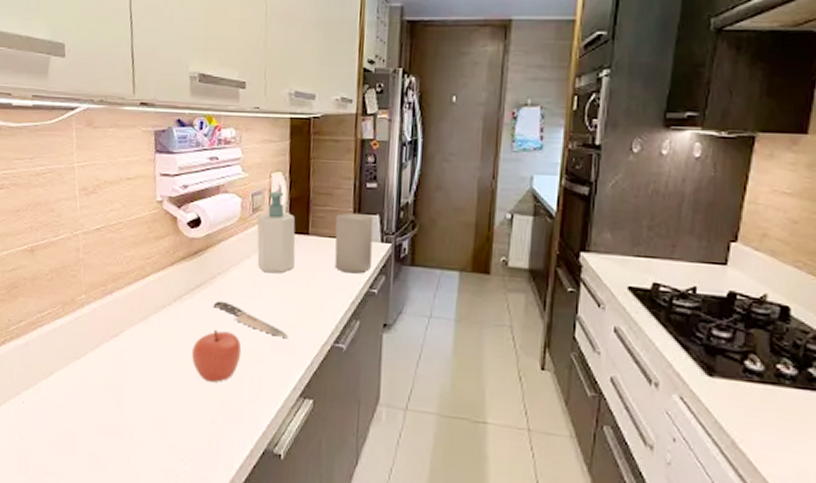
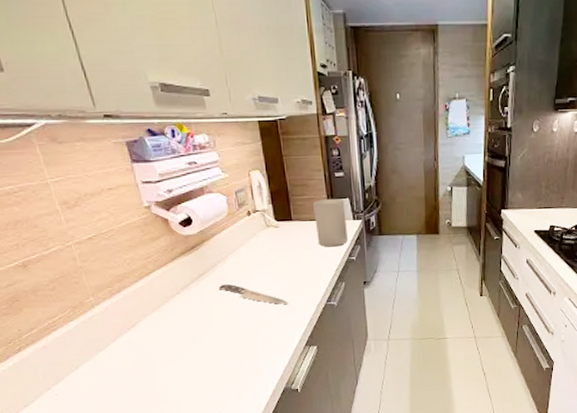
fruit: present [191,329,242,382] -> none [207,306,252,348]
soap bottle: present [257,192,296,274] -> none [244,187,285,256]

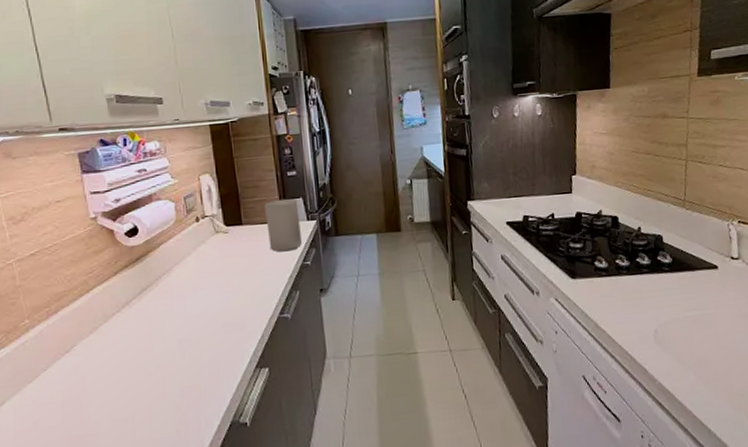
kitchen knife: present [219,284,289,304] -> none [163,298,238,320]

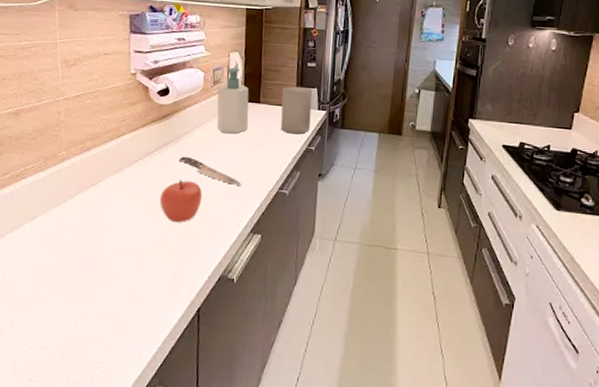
fruit: none [147,324,196,374] -> present [159,179,203,222]
kitchen knife: none [163,298,238,320] -> present [180,156,242,186]
soap bottle: none [192,191,235,266] -> present [217,68,249,134]

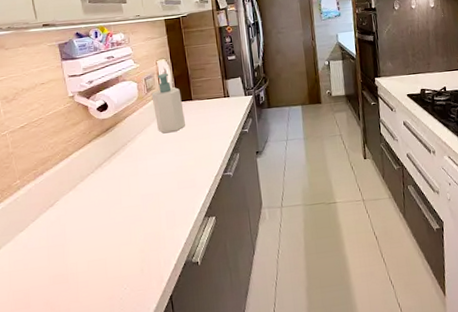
fruit: present [159,179,203,222] -> none [116,182,156,223]
kitchen knife: present [180,156,242,186] -> none [129,161,190,178]
canister: present [280,86,313,135] -> none [210,78,241,122]

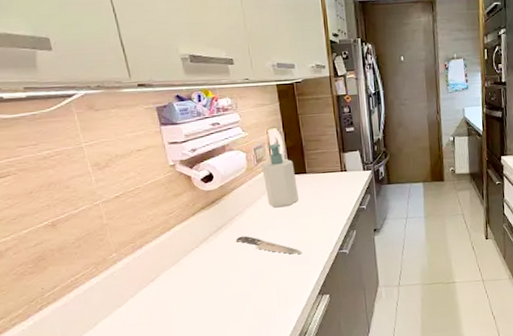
kitchen knife: none [129,161,190,178] -> present [237,236,303,254]

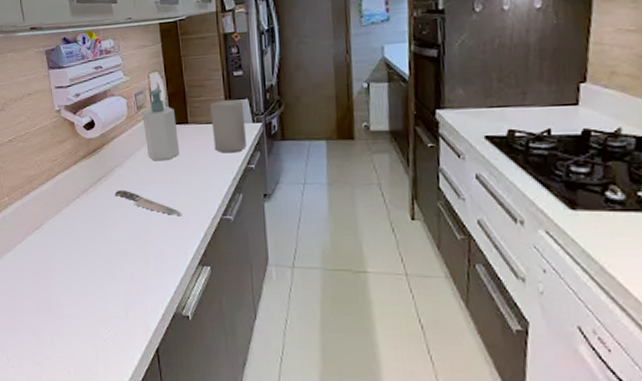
canister: none [326,151,358,197] -> present [210,99,246,153]

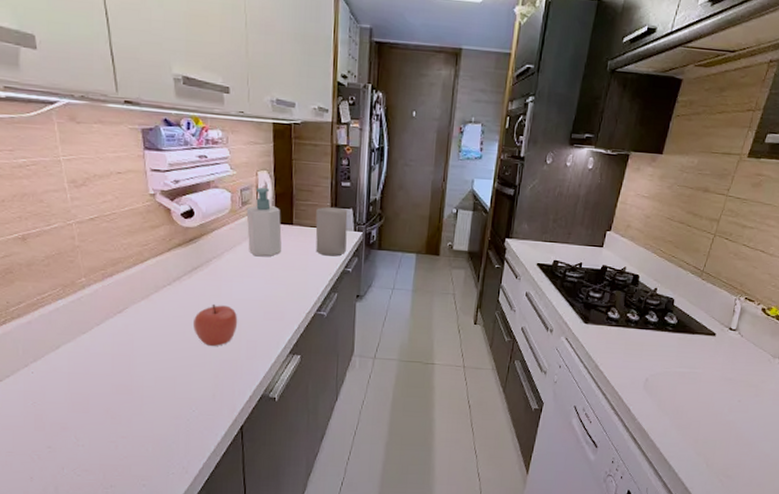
fruit: none [101,214,144,259] -> present [192,303,238,346]
kitchen knife: present [115,189,182,215] -> none [211,280,278,308]

